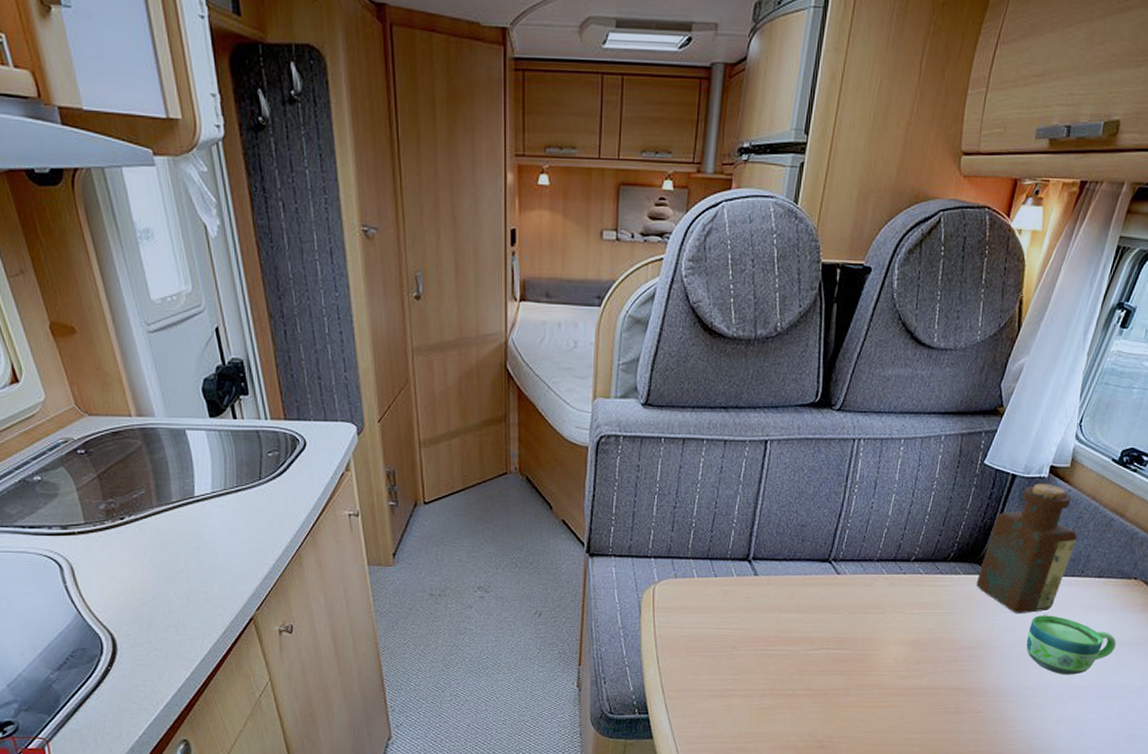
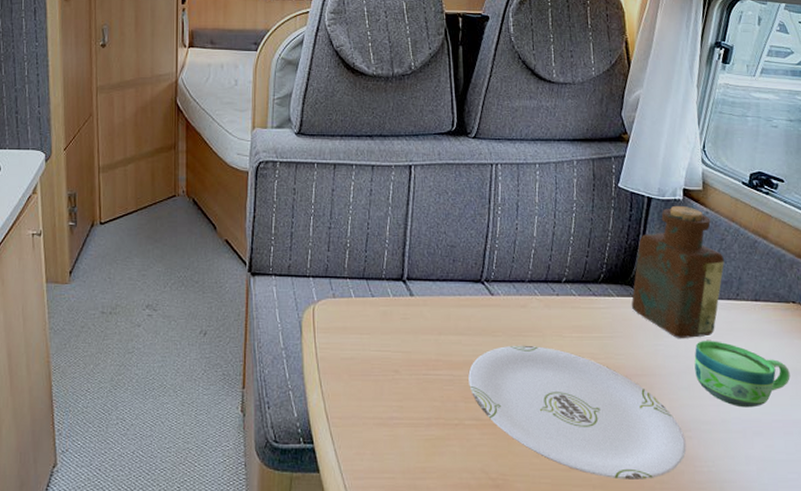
plate: none [805,621,1005,739] -> present [468,345,686,480]

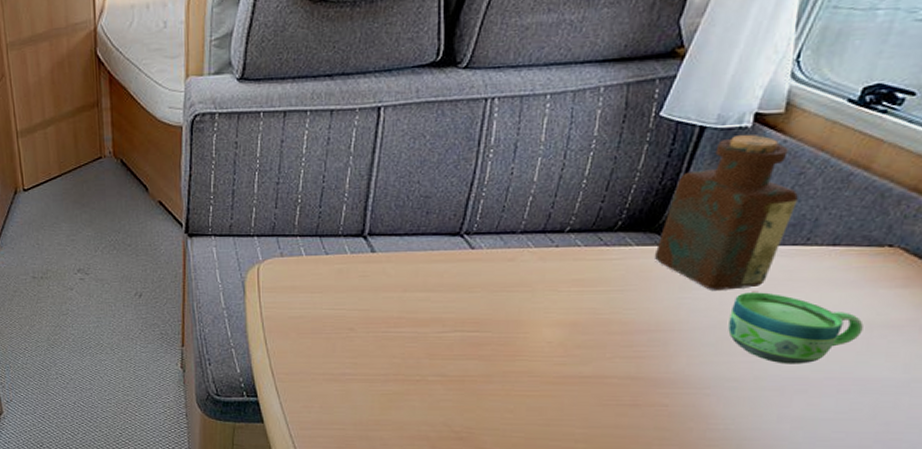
plate: present [468,345,686,480] -> none [436,301,701,435]

